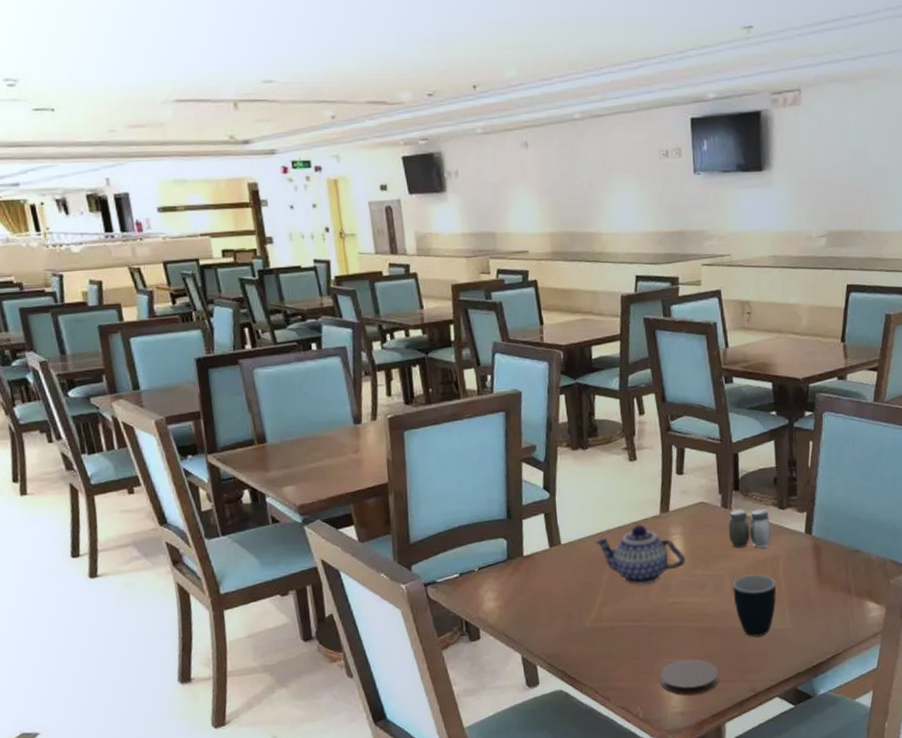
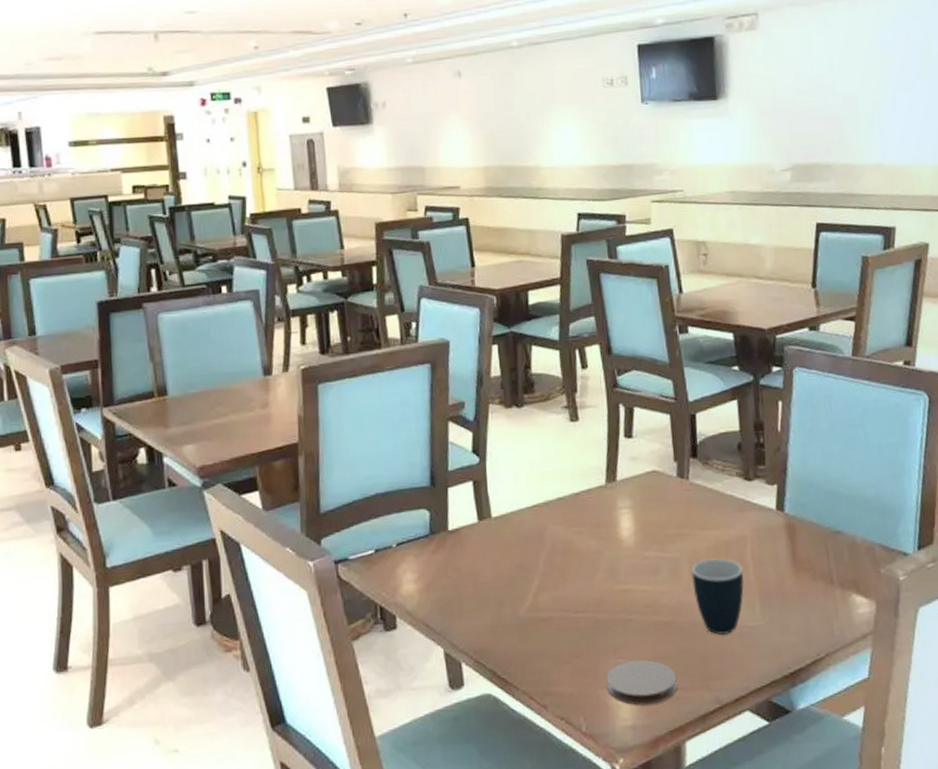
teapot: present [593,524,687,585] -> none [529,495,637,568]
salt and pepper shaker: present [728,509,772,548] -> none [685,480,737,526]

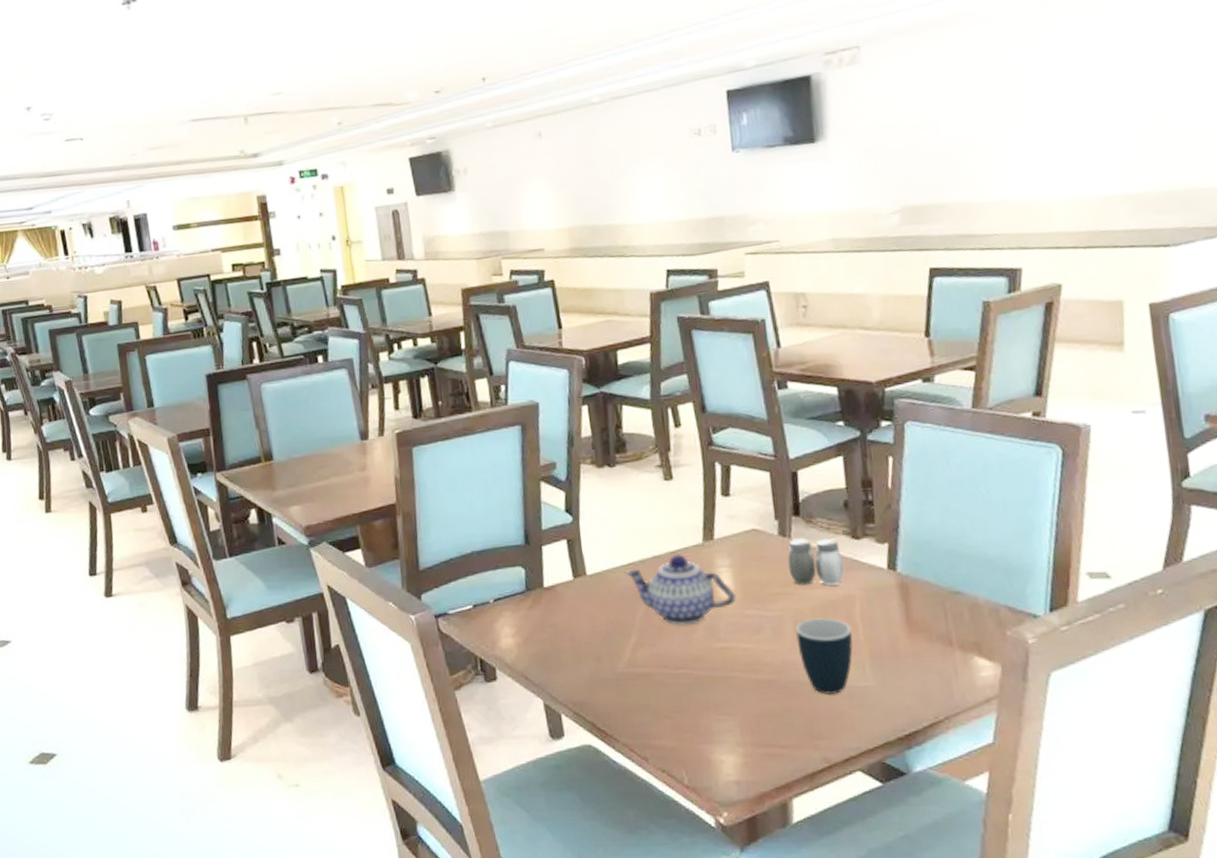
teapot: none [529,495,637,568] -> present [624,553,737,625]
coaster: present [606,659,677,706] -> none [708,716,782,762]
salt and pepper shaker: none [685,480,737,526] -> present [787,538,844,585]

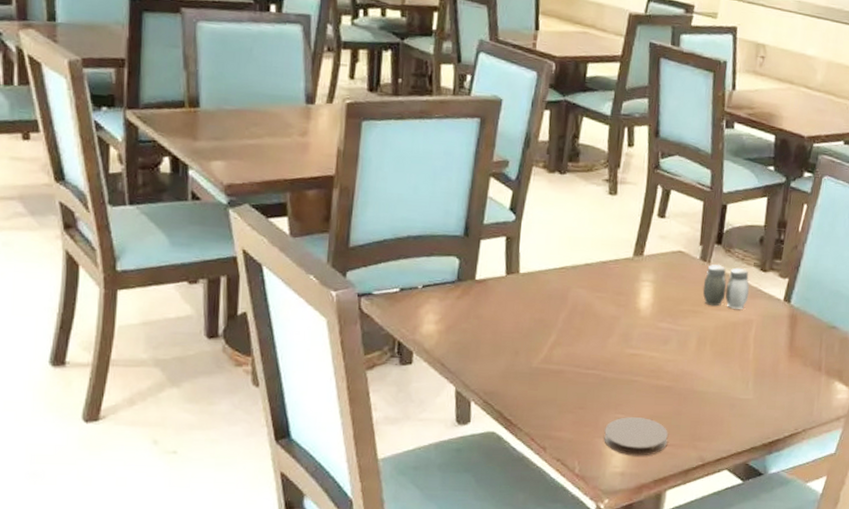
teapot: present [624,553,737,625] -> none [555,264,654,330]
coaster: none [708,716,782,762] -> present [604,416,668,456]
mug: present [796,618,853,694] -> none [697,336,744,403]

